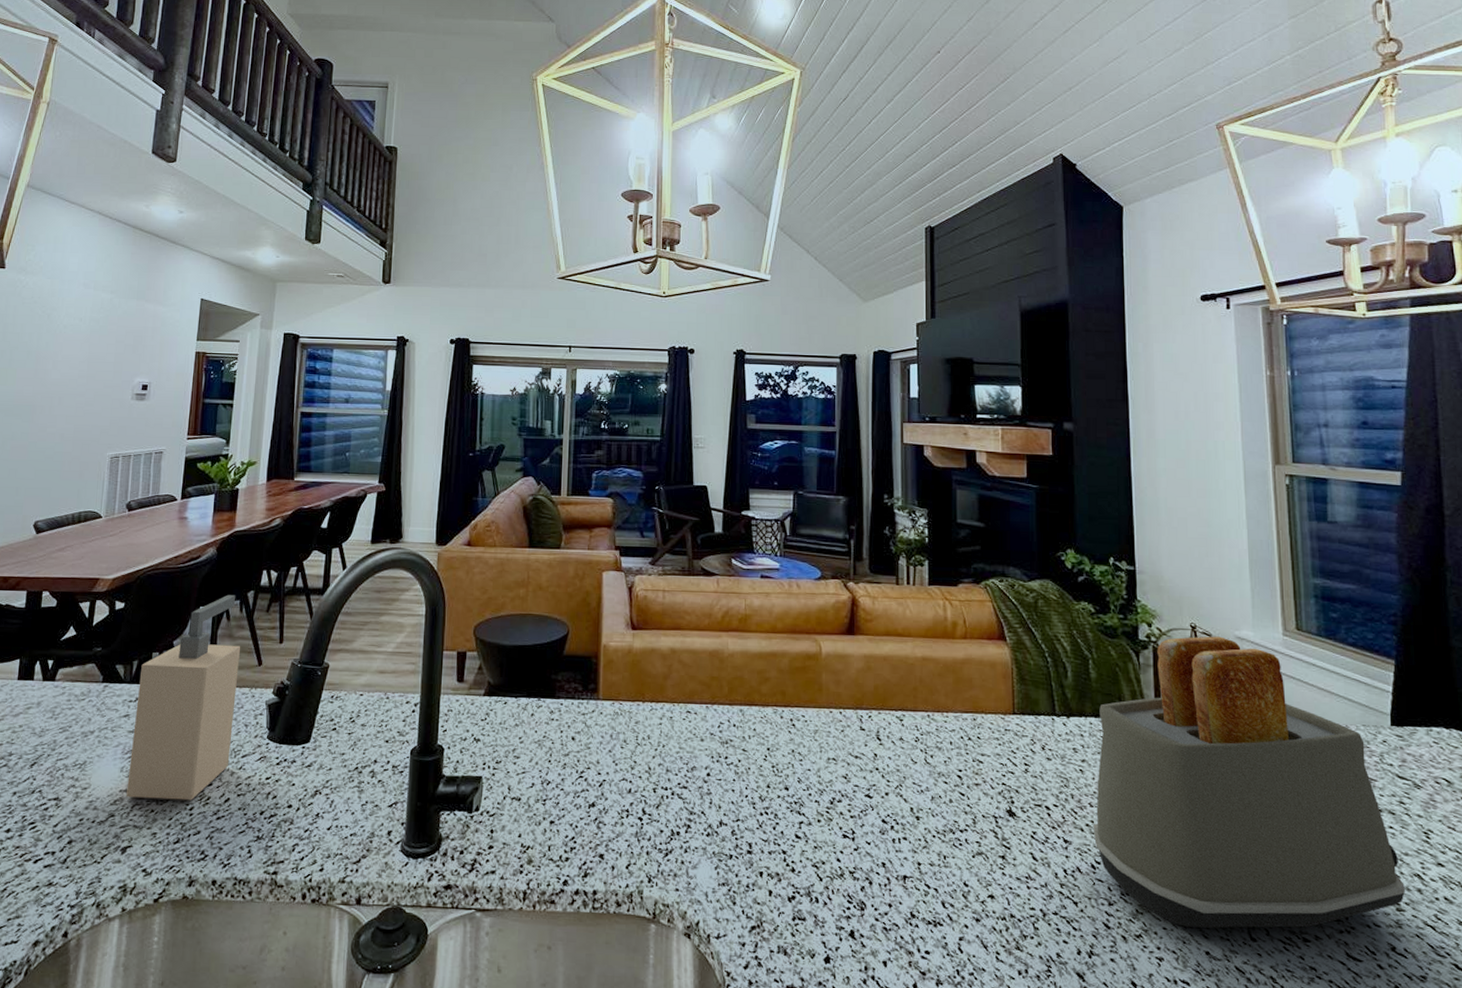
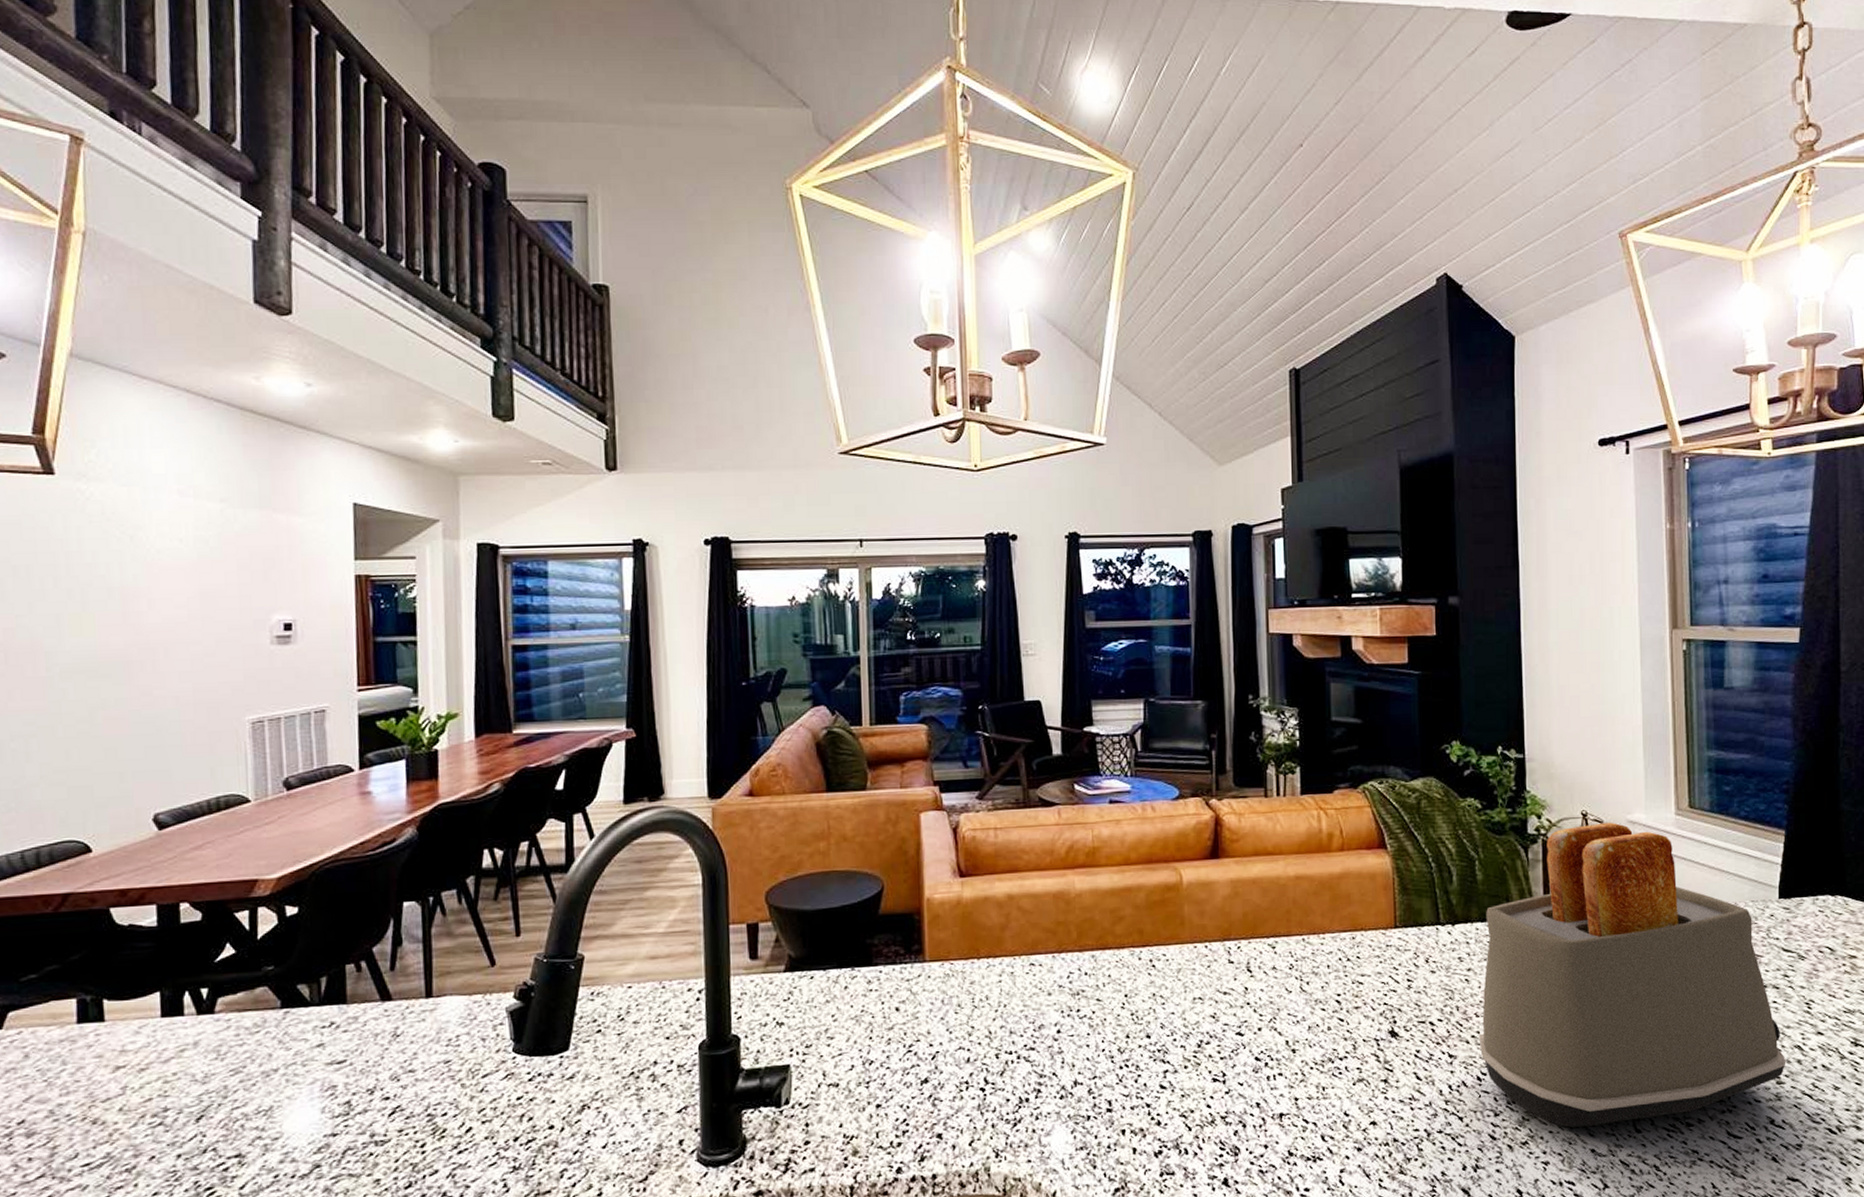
soap dispenser: present [126,594,241,801] -> none [332,883,467,1142]

